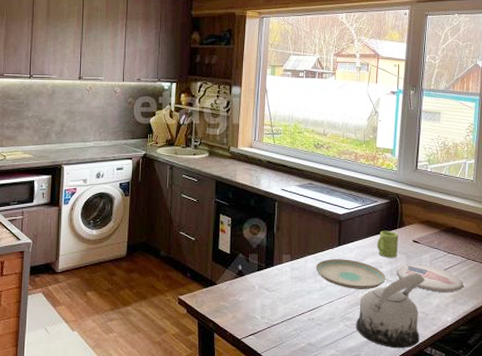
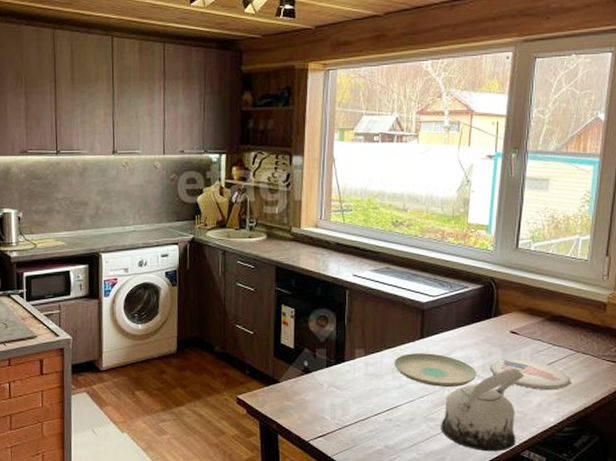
mug: present [377,230,398,258] -> none [467,320,493,351]

